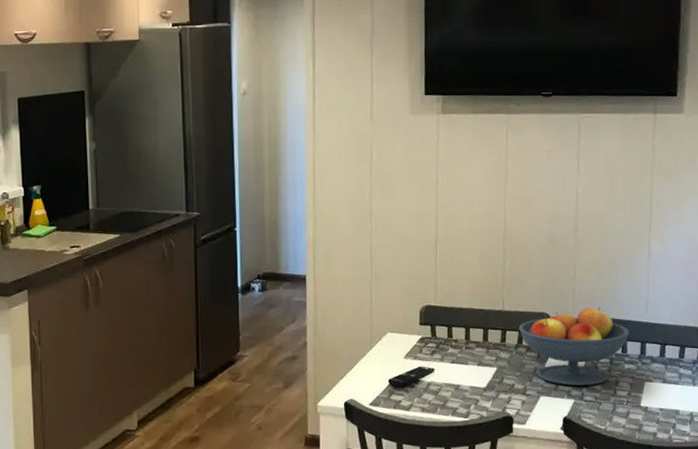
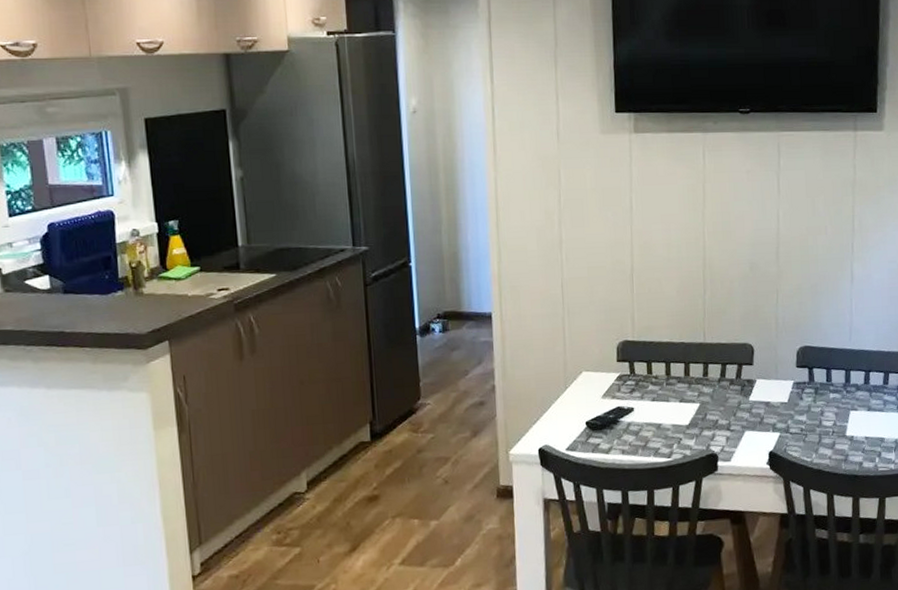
fruit bowl: present [518,306,630,386] -> none [721,334,834,418]

